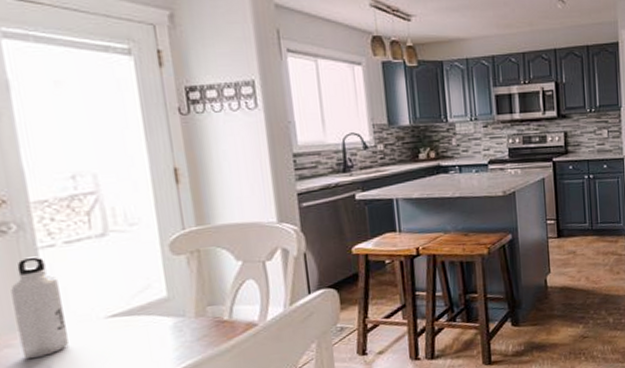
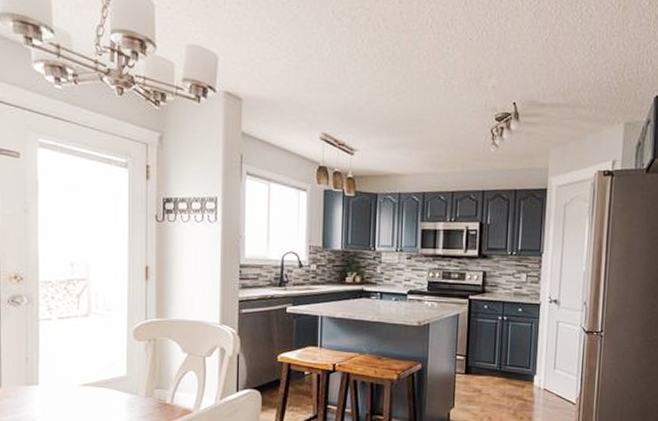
water bottle: present [10,256,69,359] -> none [16,326,50,411]

